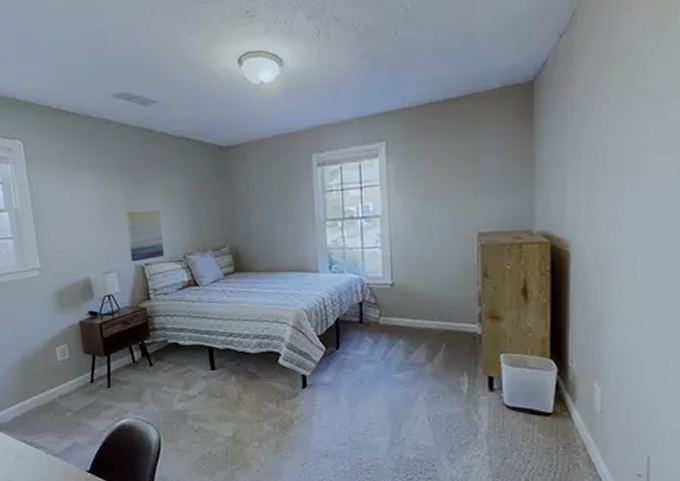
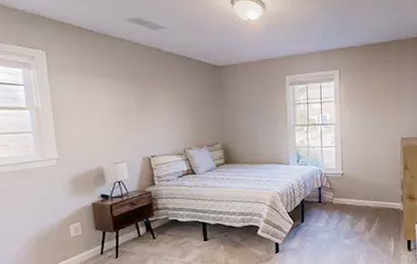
wall art: present [126,210,164,262] -> none [136,113,167,154]

